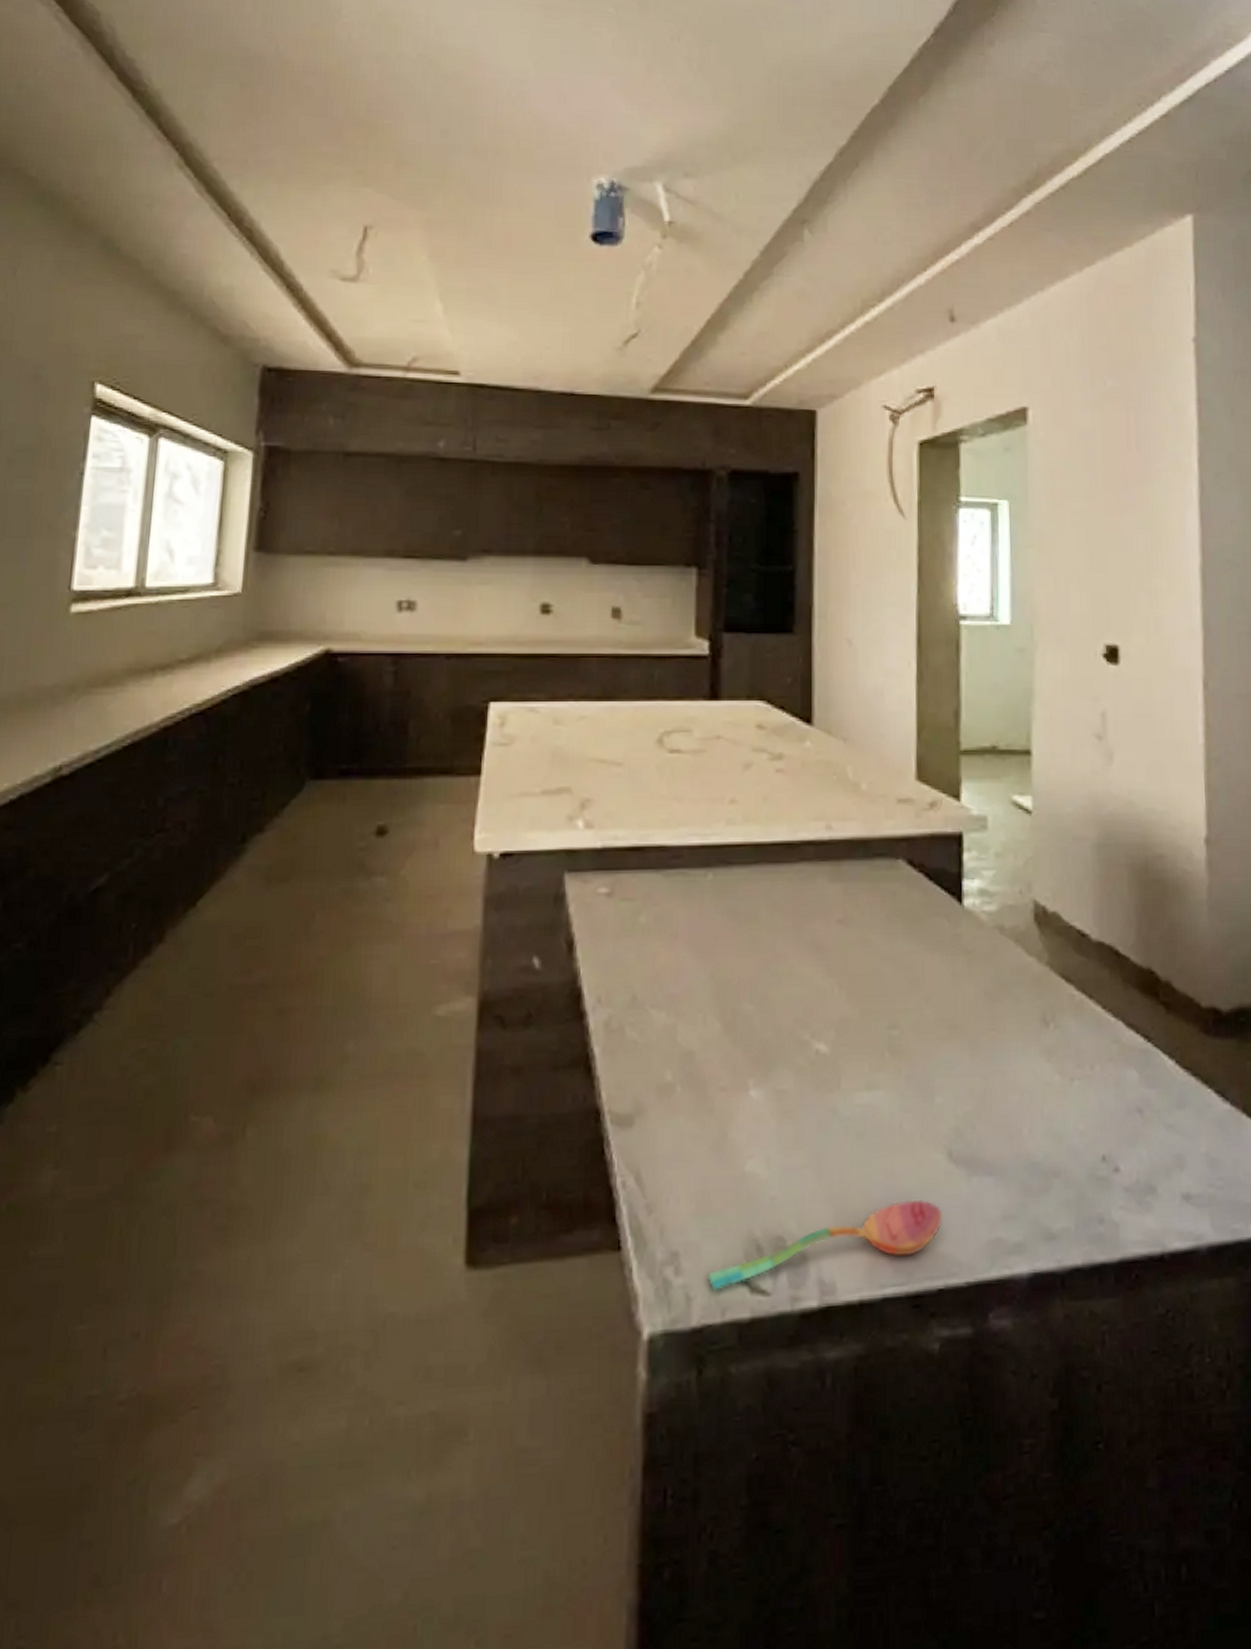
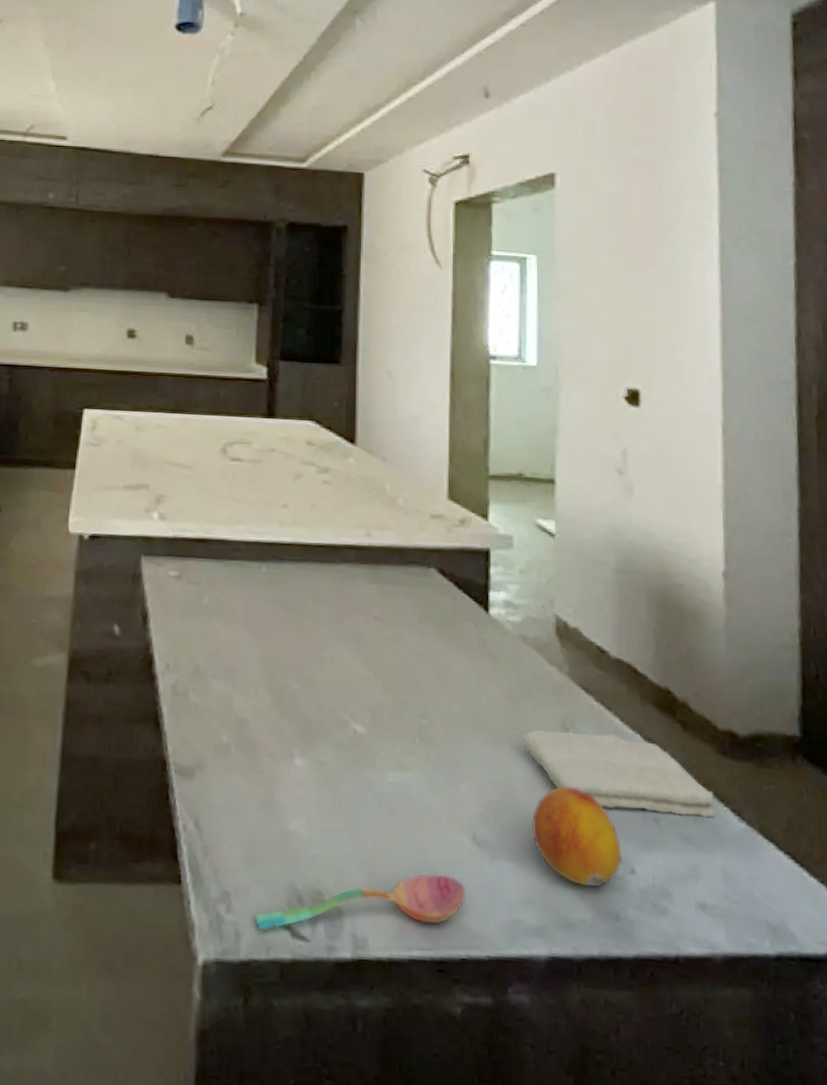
washcloth: none [1000,1024,1199,1105] -> present [522,729,715,819]
fruit: none [1012,1086,1105,1193] -> present [532,786,622,887]

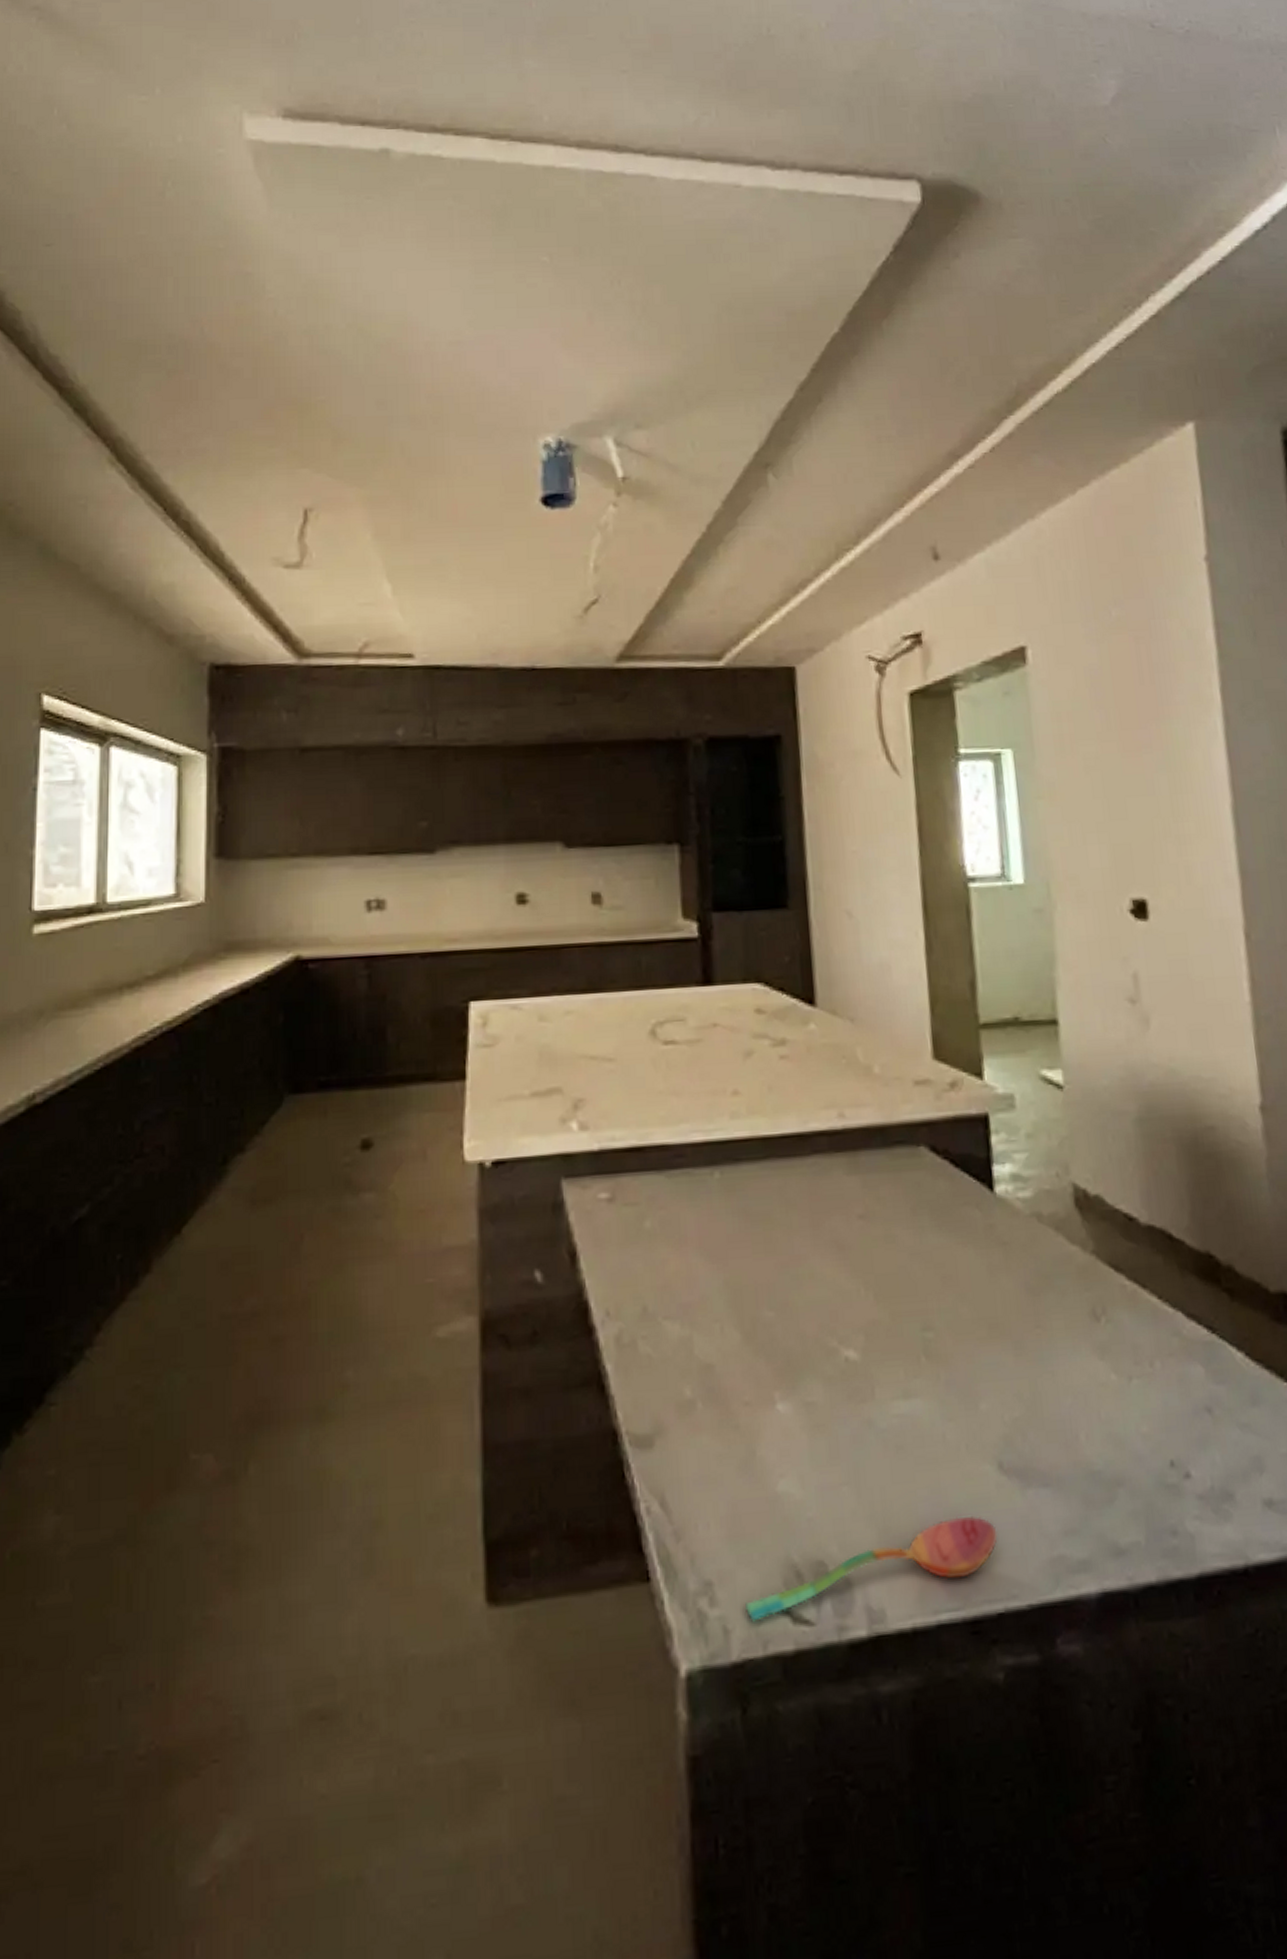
washcloth: present [522,729,715,819] -> none [1046,1316,1275,1406]
fruit: present [532,786,622,887] -> none [1066,1386,1174,1503]

